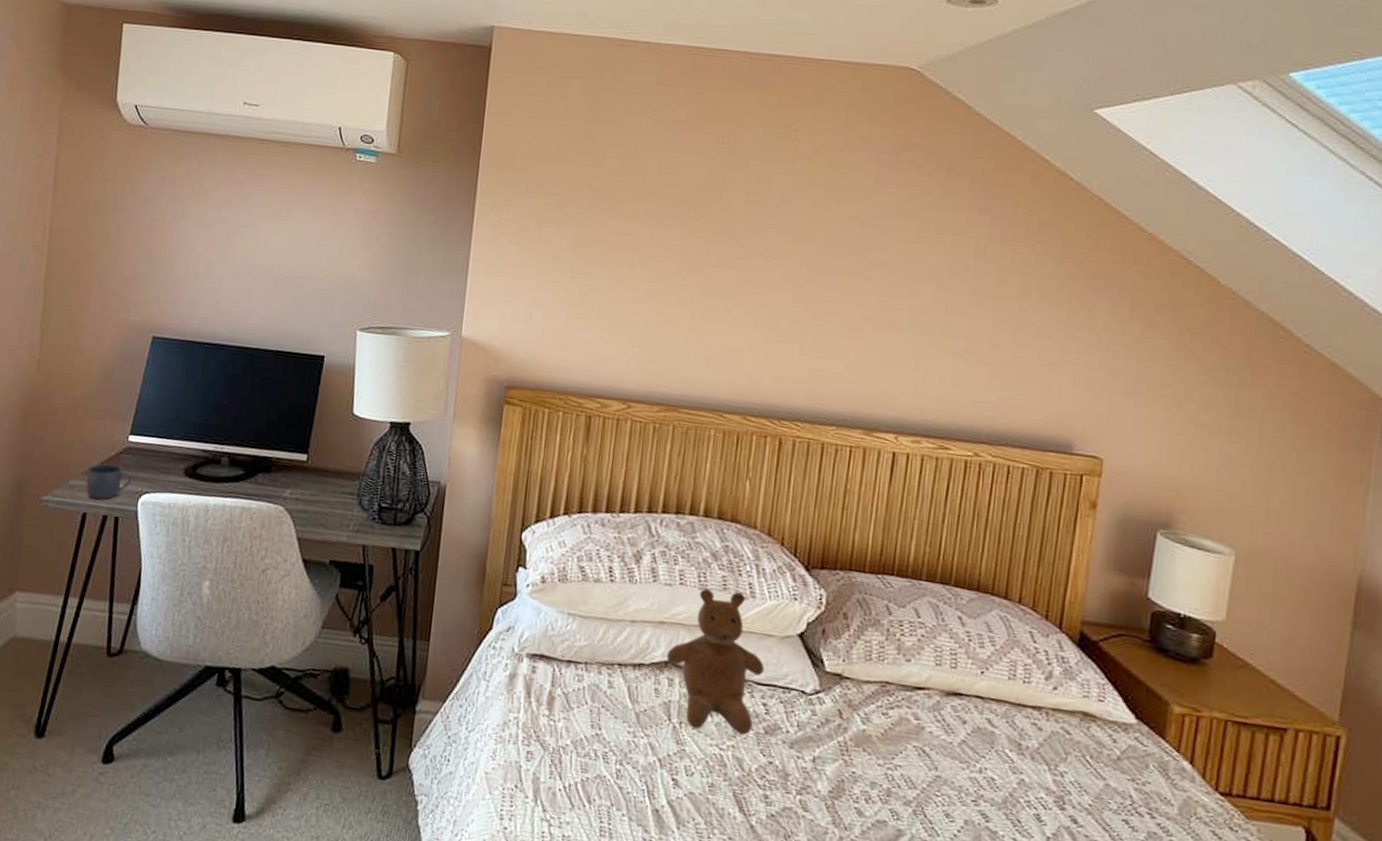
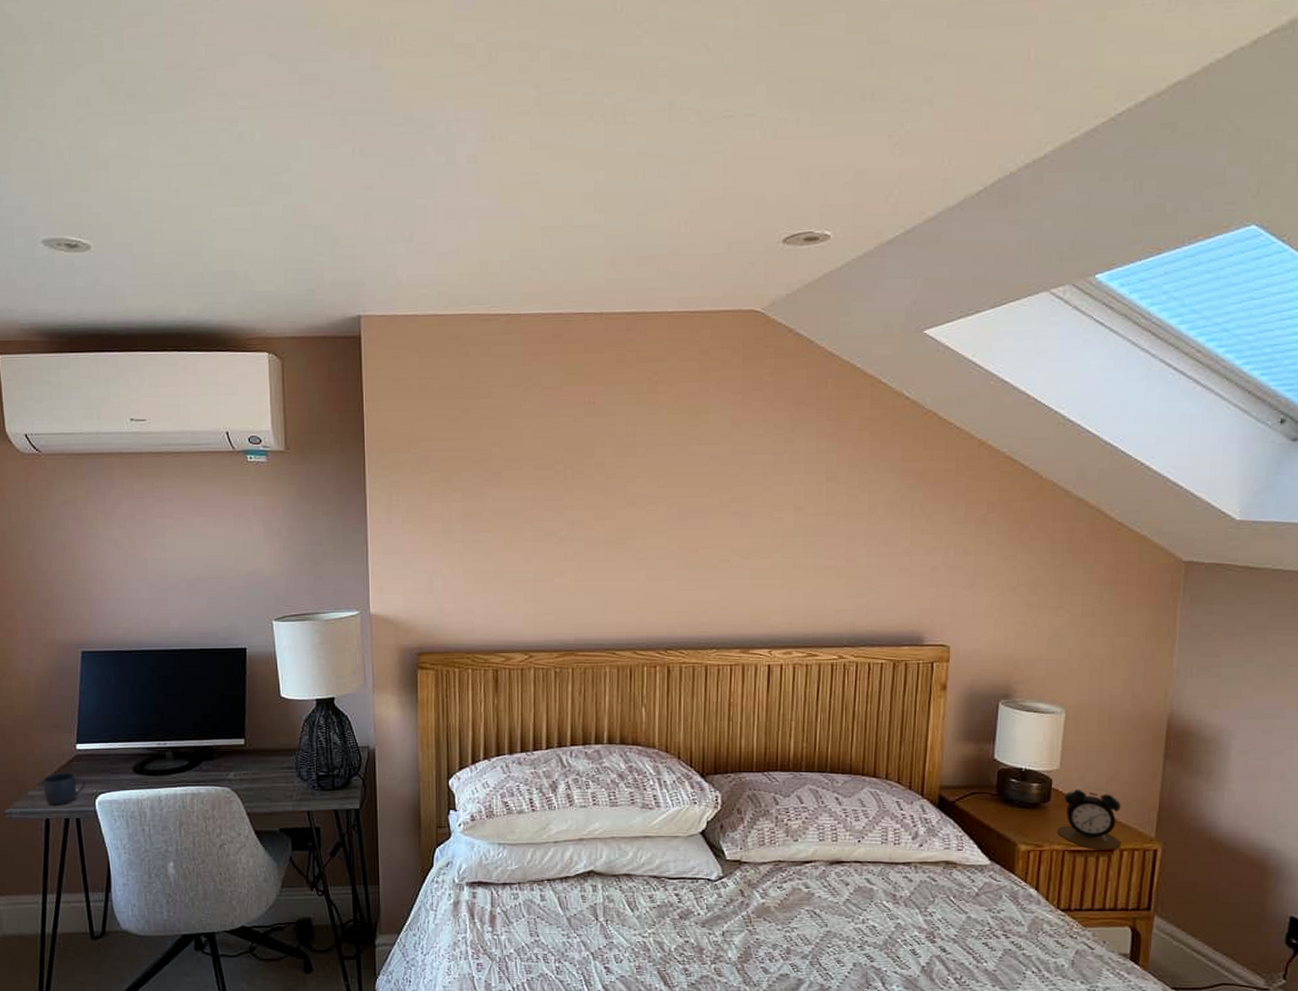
teddy bear: present [666,588,764,735] -> none [588,804,674,923]
alarm clock: none [1219,644,1298,729] -> present [1057,786,1121,850]

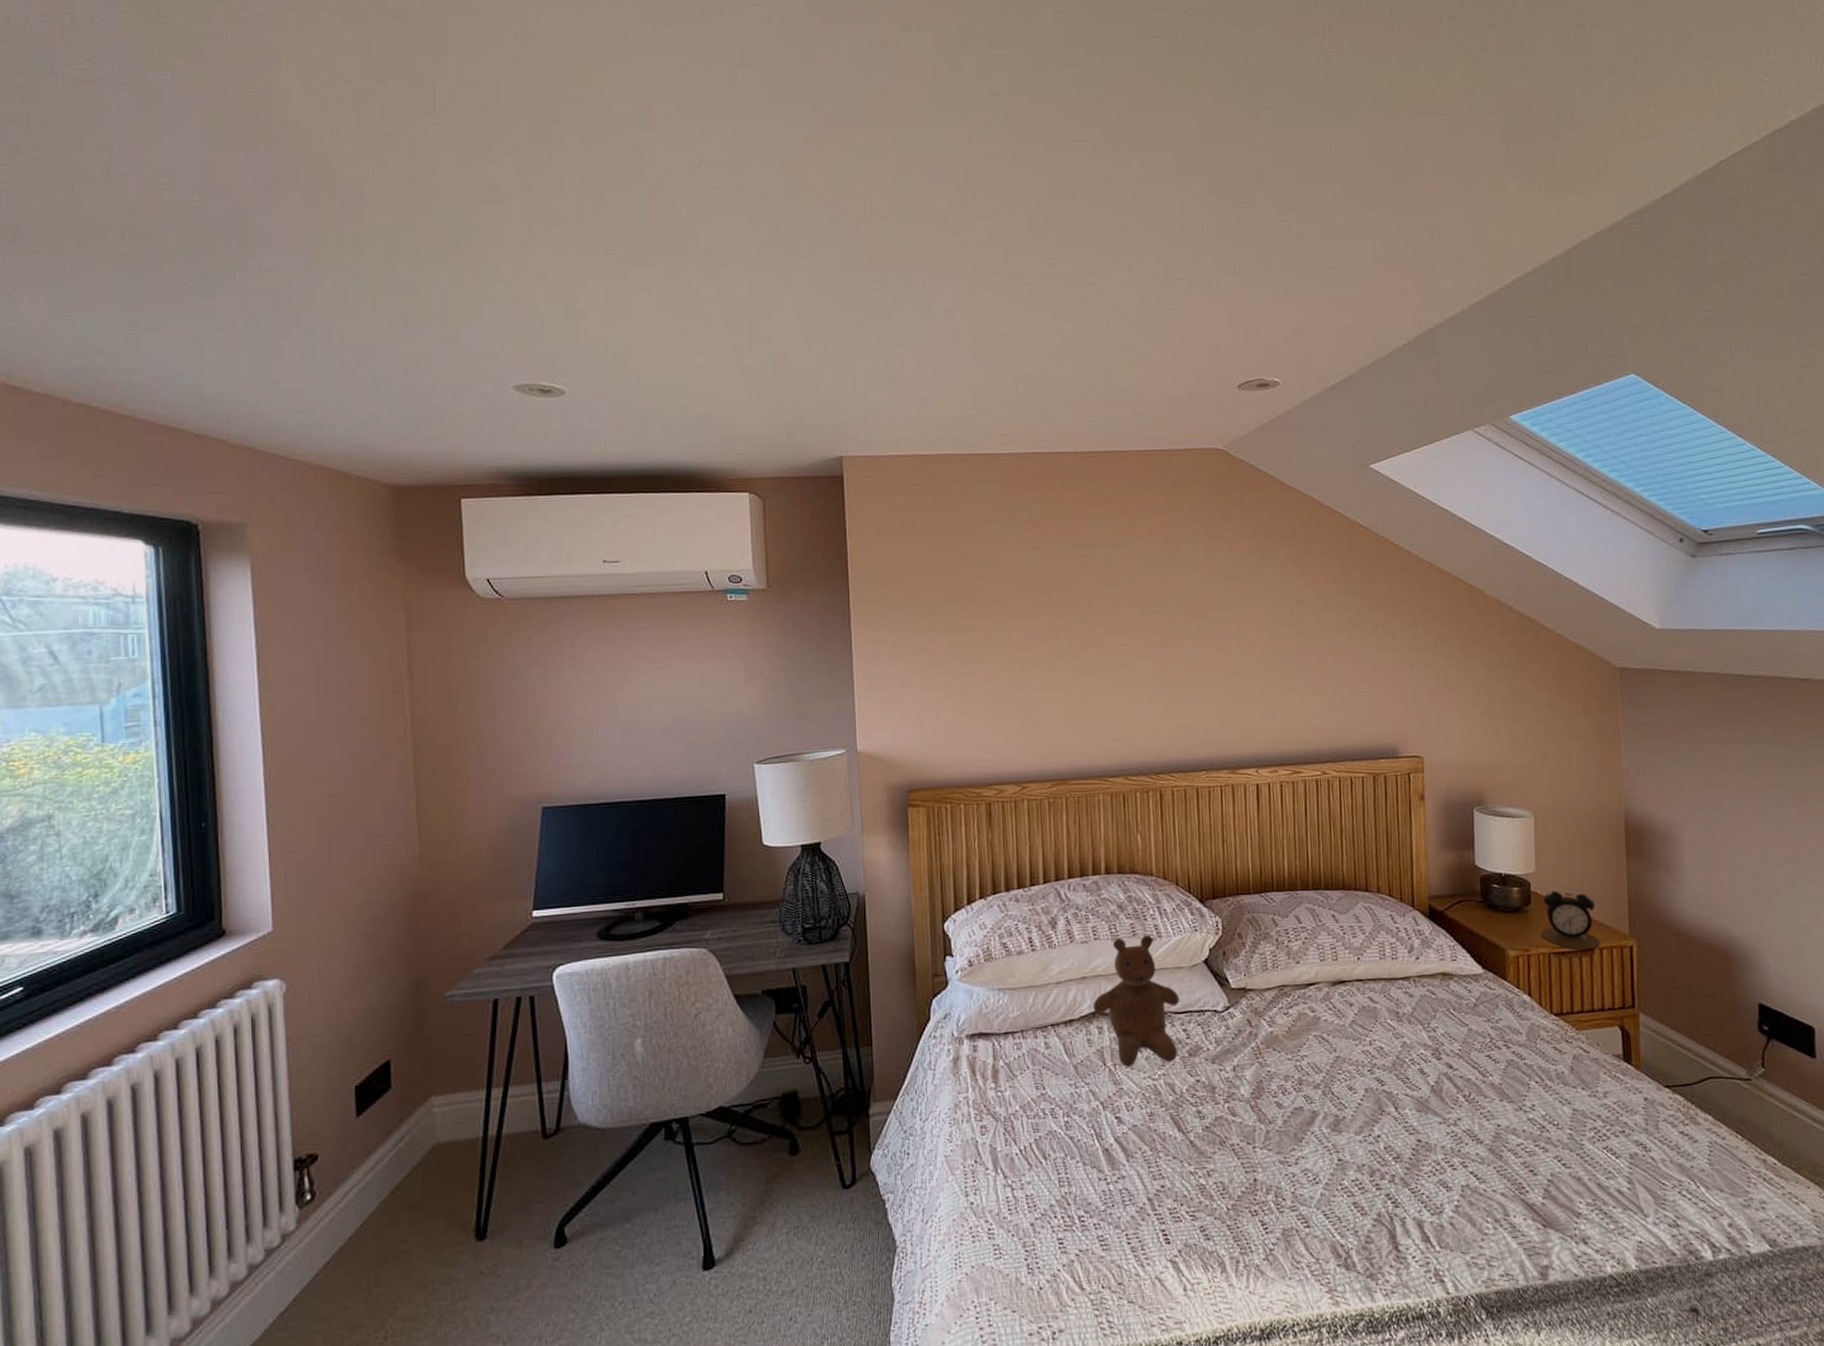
mug: present [42,772,86,805] -> none [491,944,543,983]
teddy bear: none [588,804,674,923] -> present [1093,935,1179,1067]

